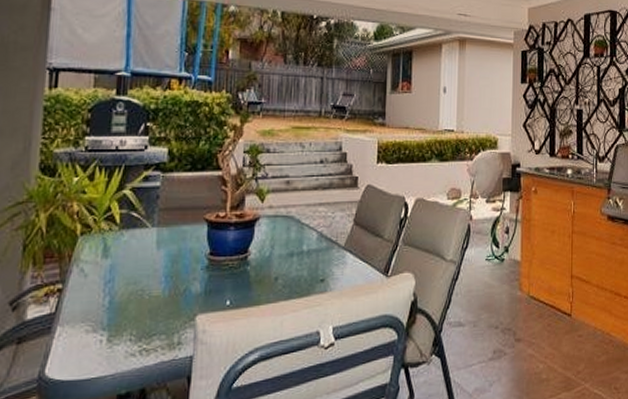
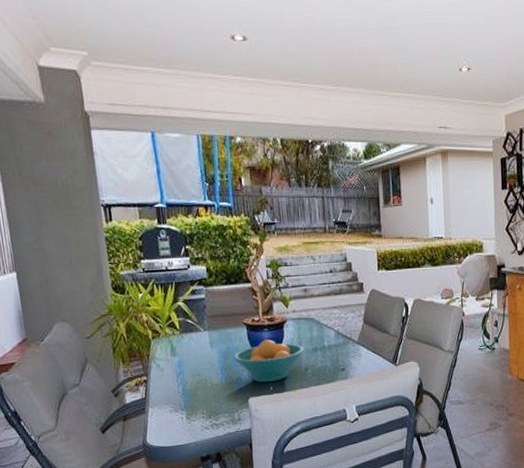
fruit bowl: none [184,241,277,296] -> present [233,339,305,383]

